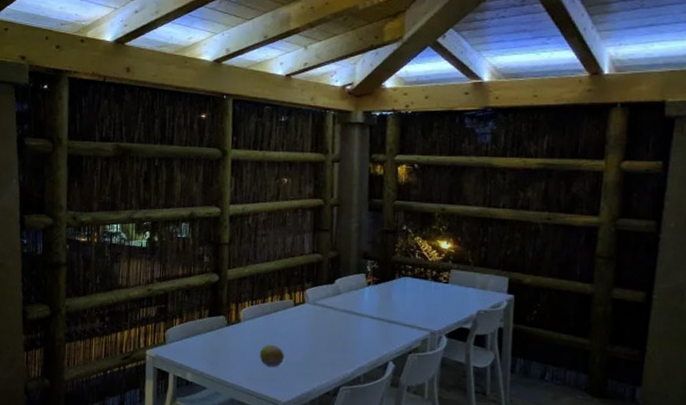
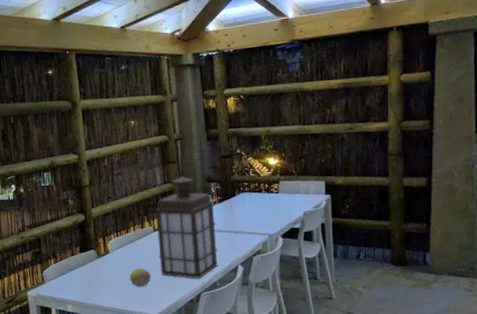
lantern: none [296,248,367,369] -> present [154,176,218,279]

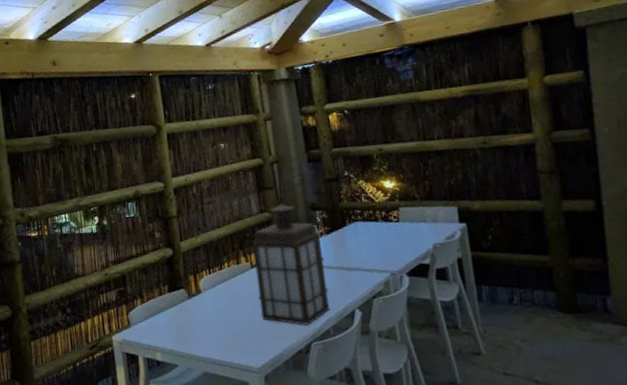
fruit: present [129,267,152,288] -> none [225,310,251,334]

